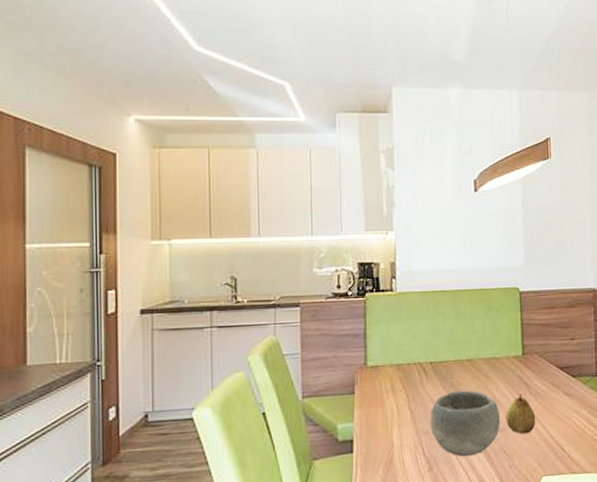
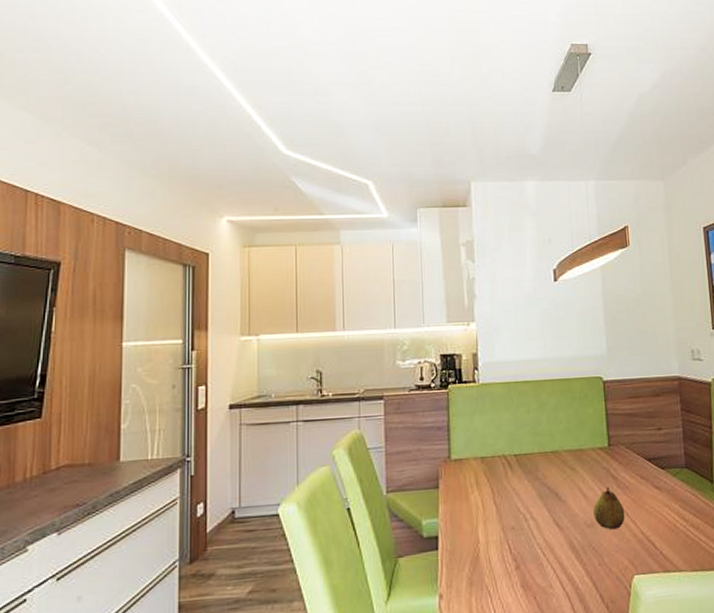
bowl: present [430,390,500,457] -> none [515,483,588,554]

